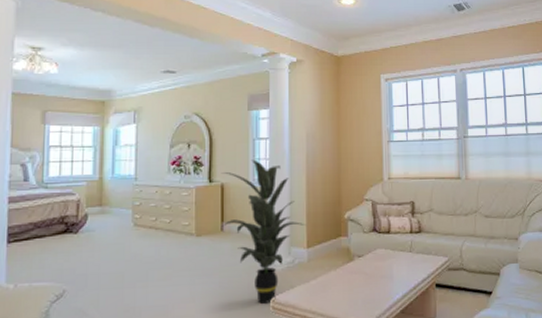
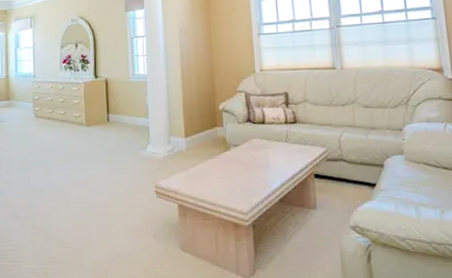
indoor plant: present [220,159,306,304] -> none [104,56,183,188]

